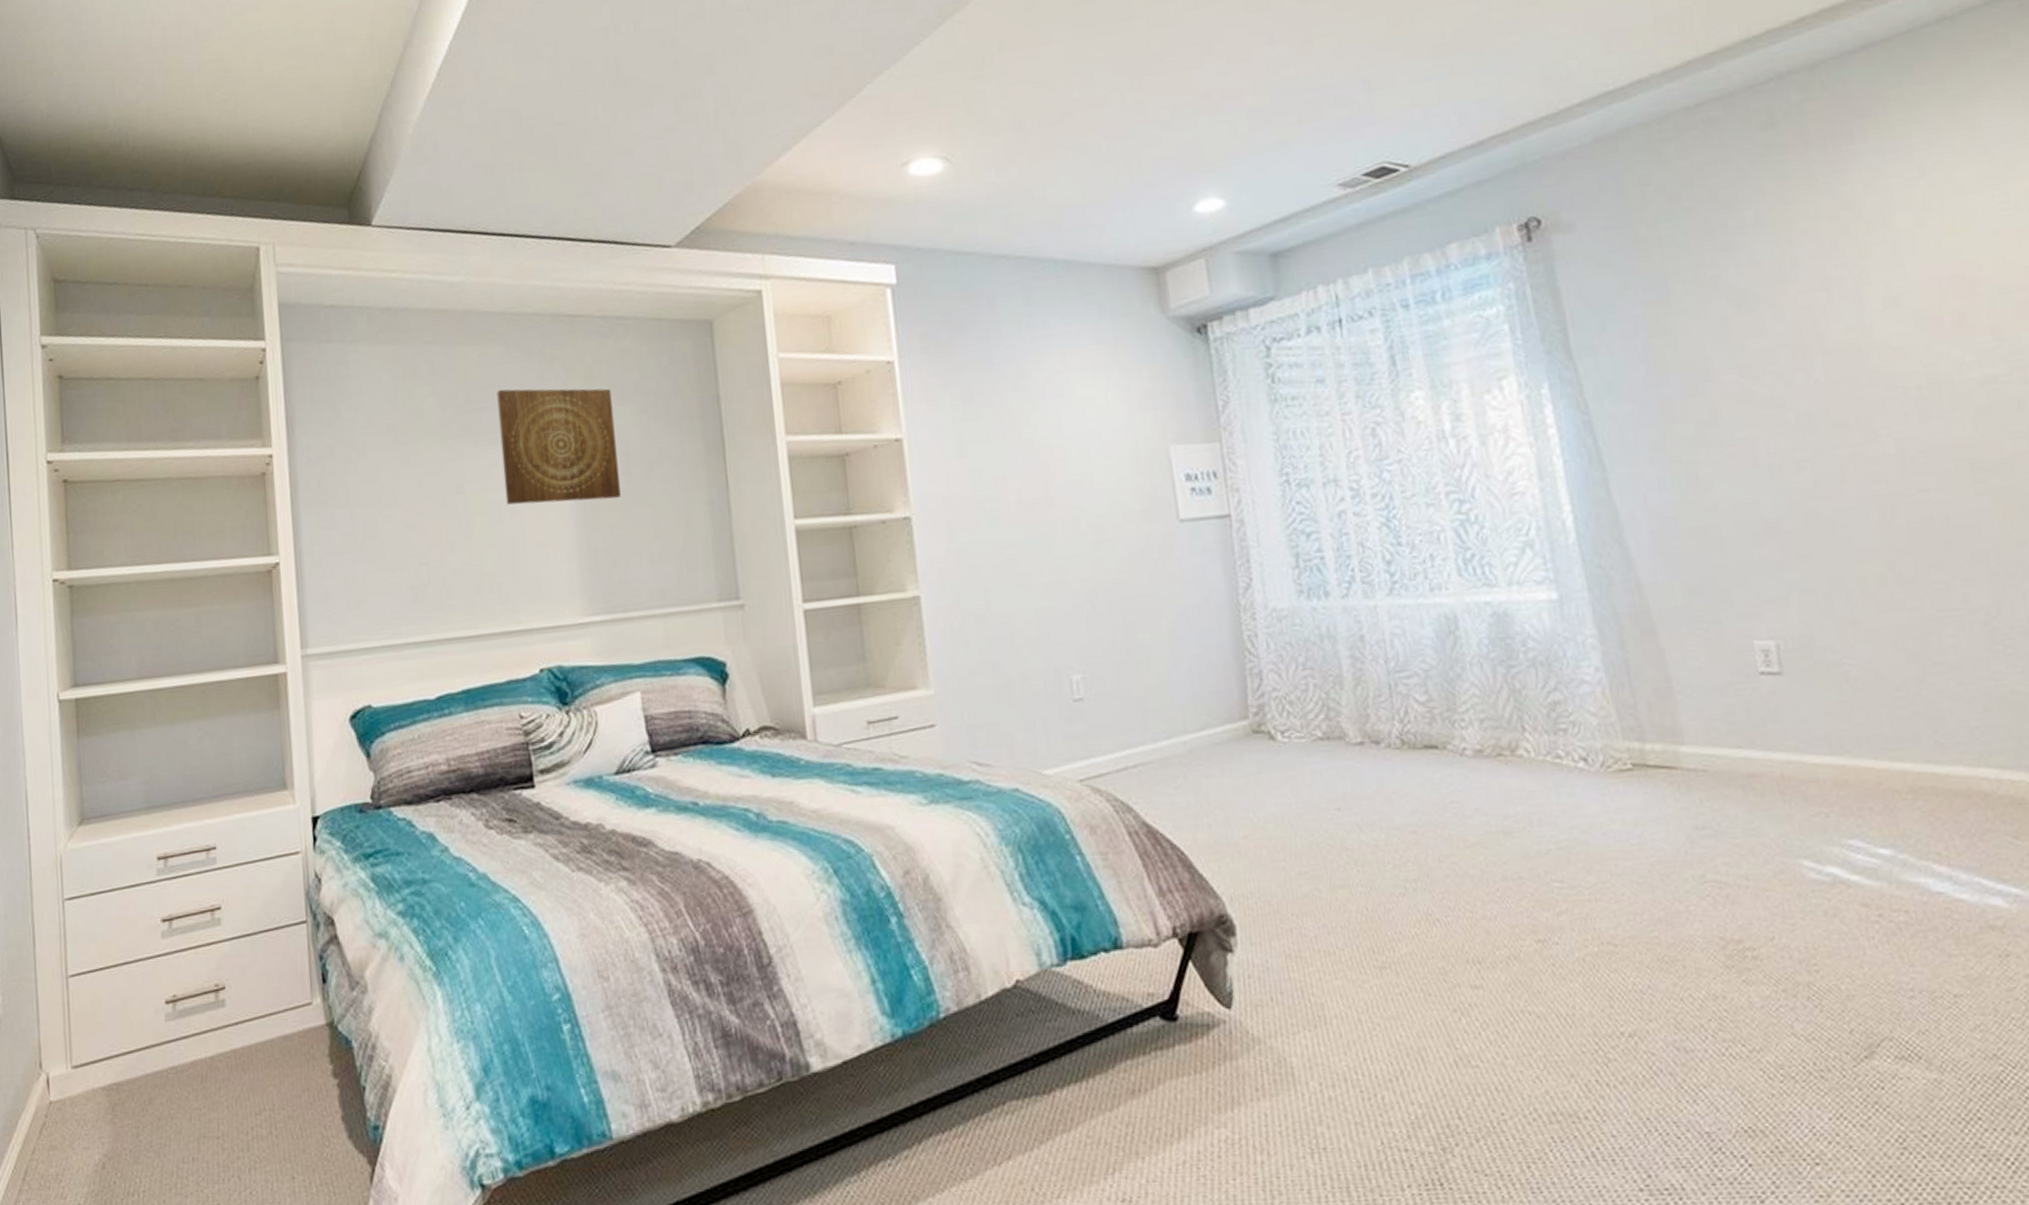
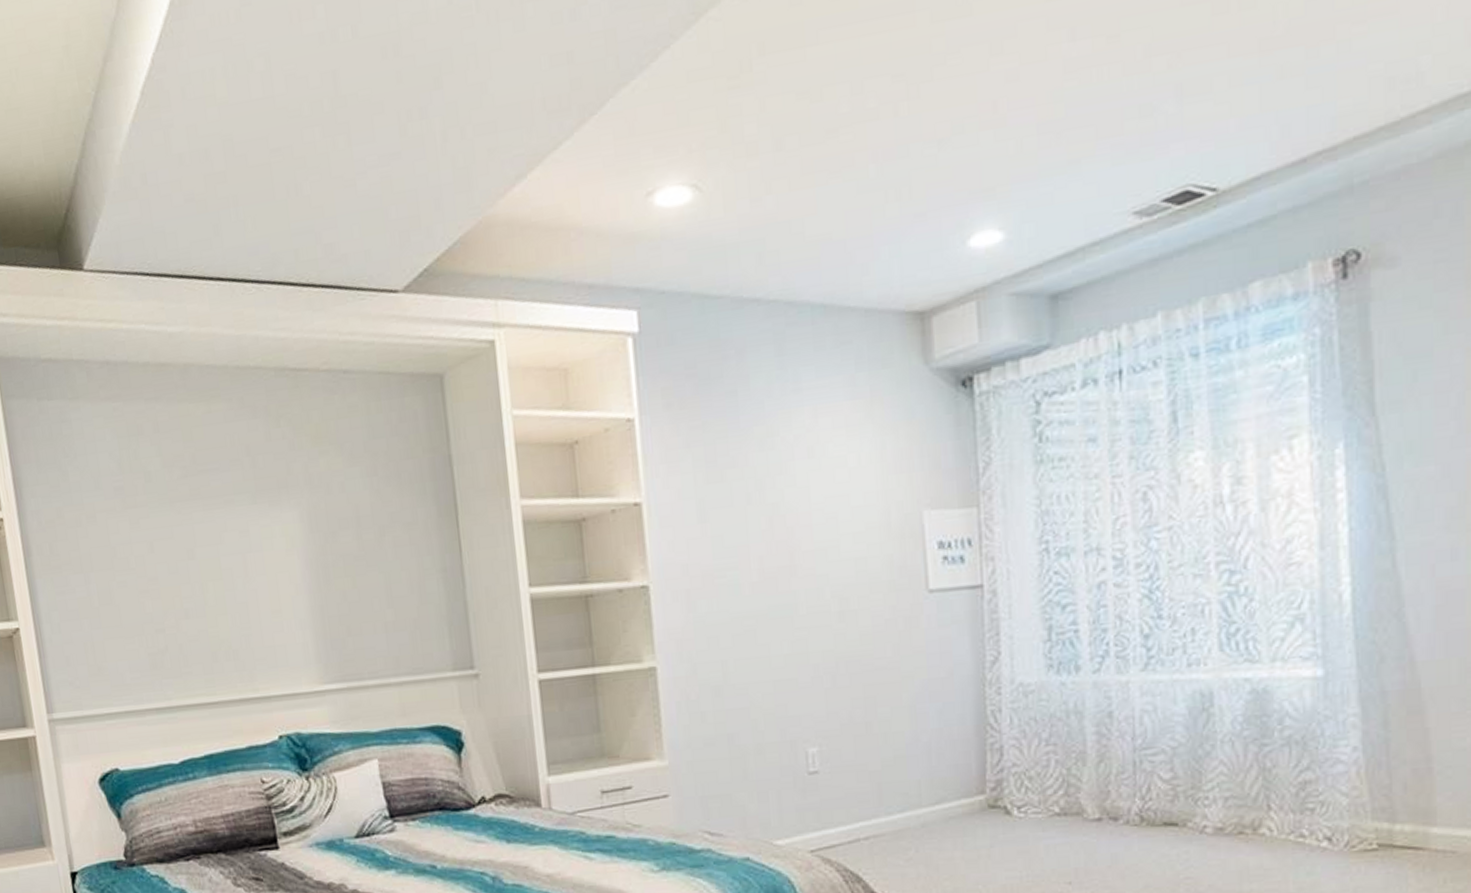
wall art: present [496,388,621,505] -> none [223,448,353,571]

